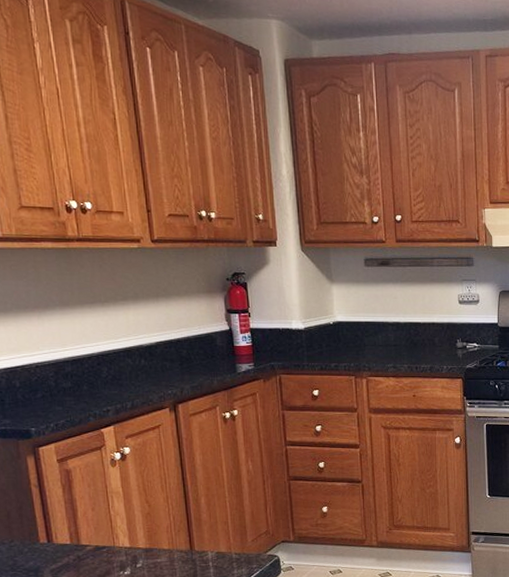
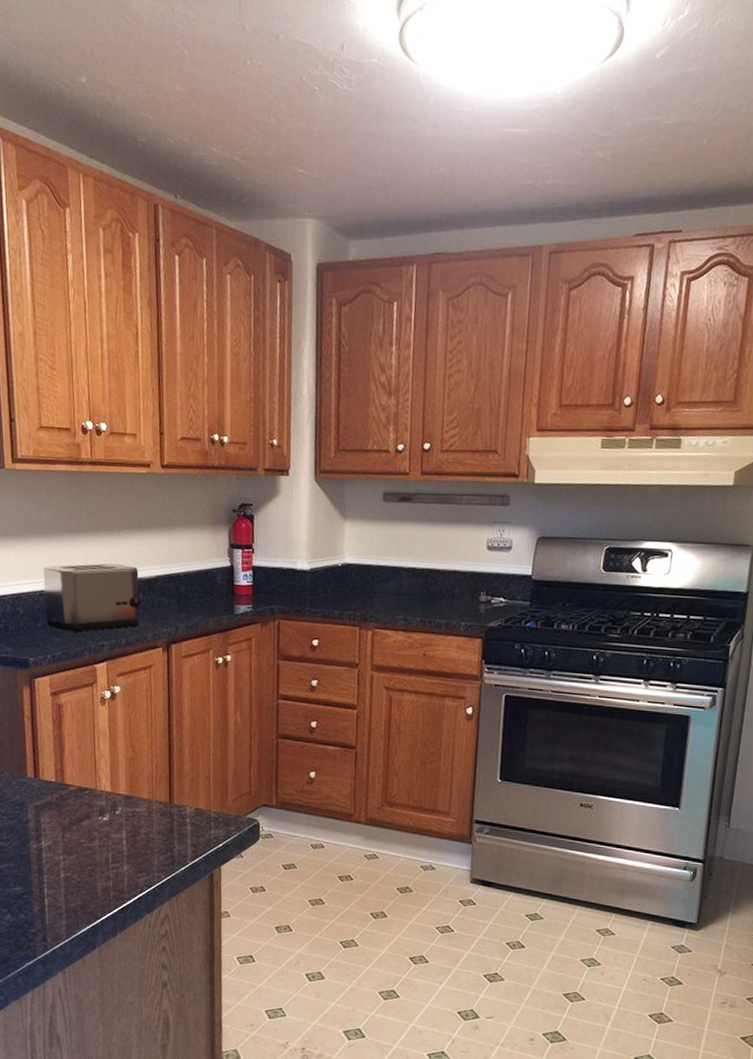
toaster: none [38,333,144,400] -> present [43,563,141,632]

